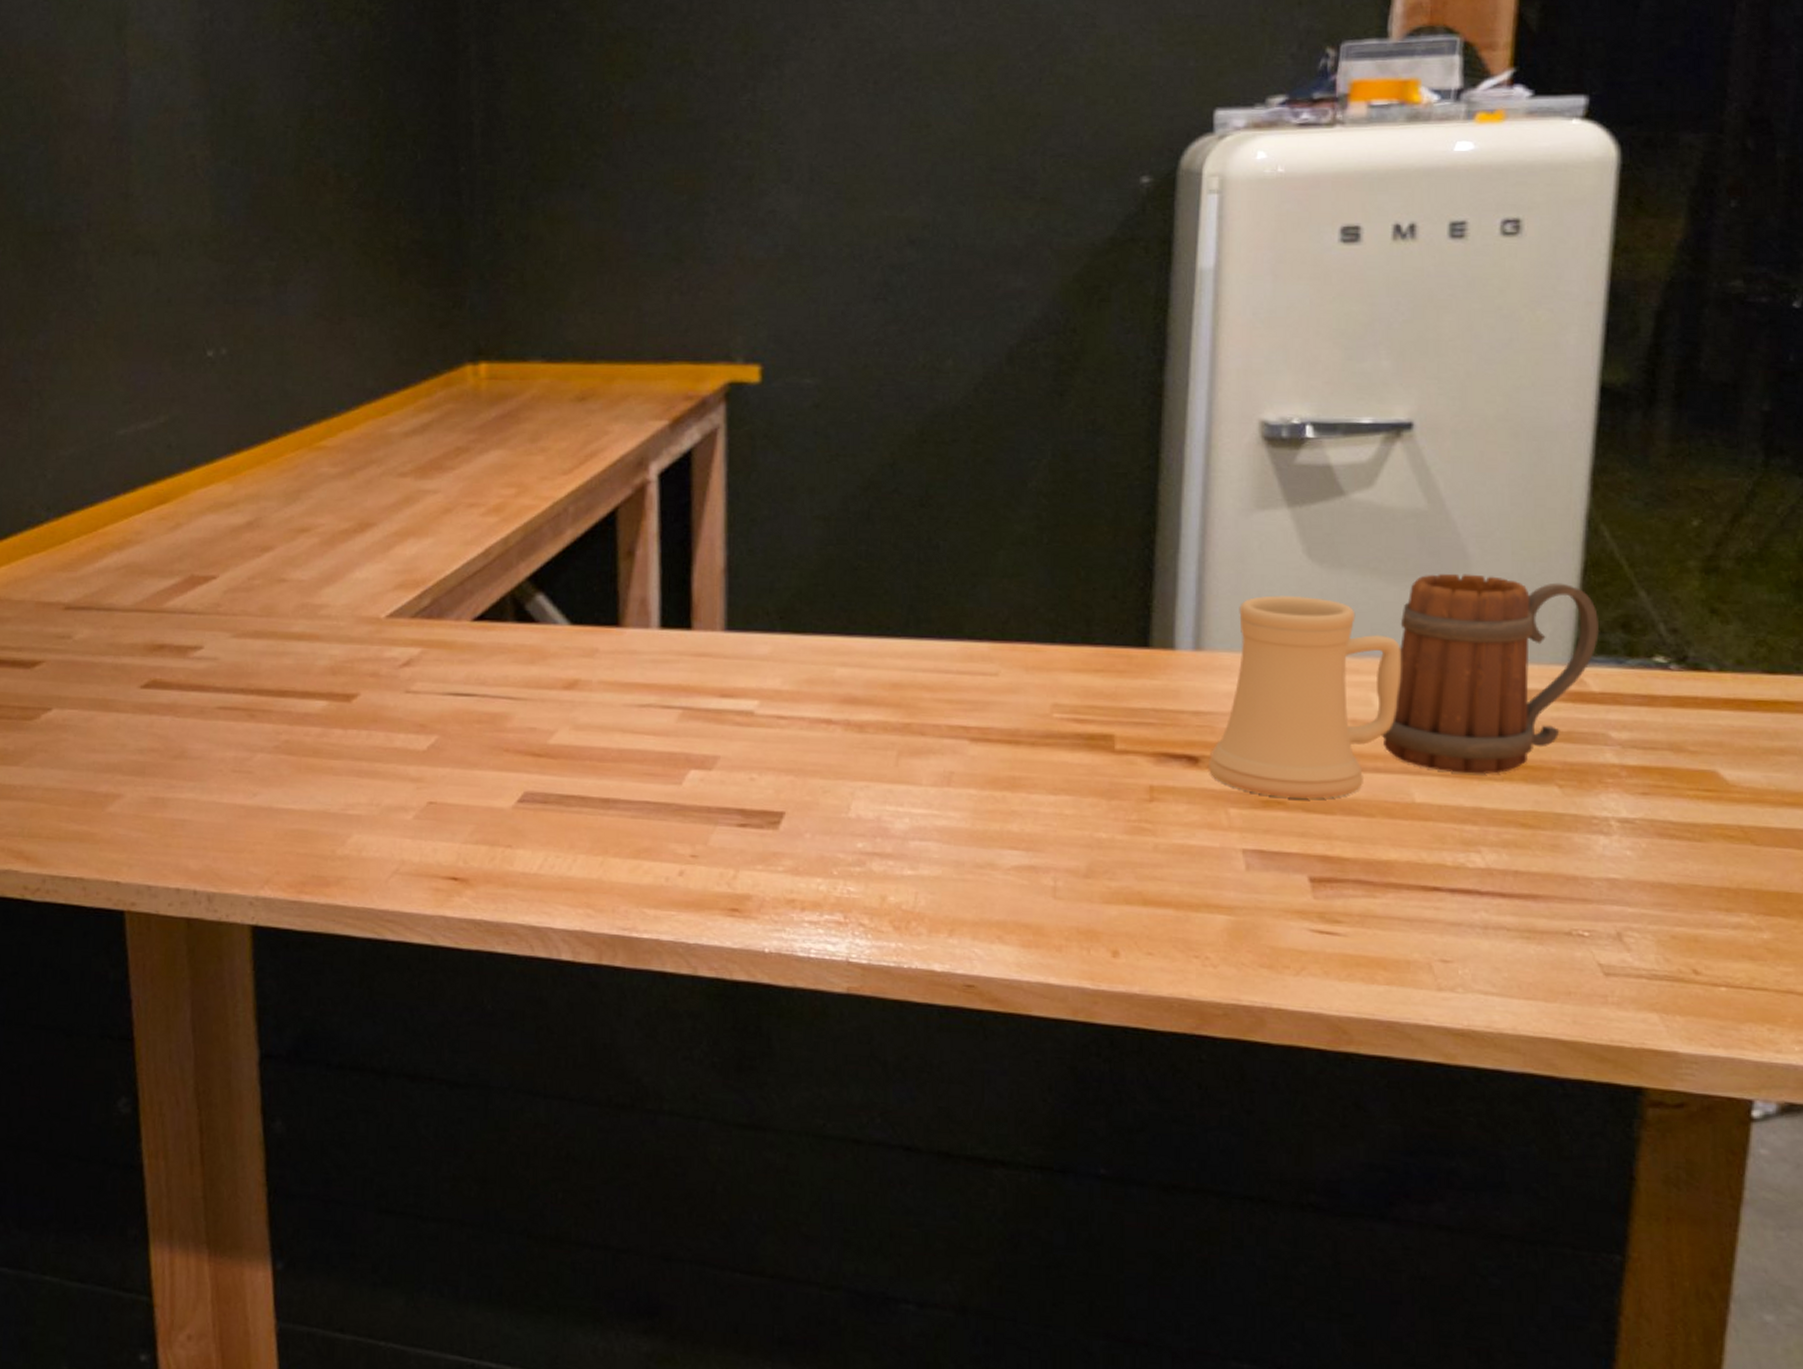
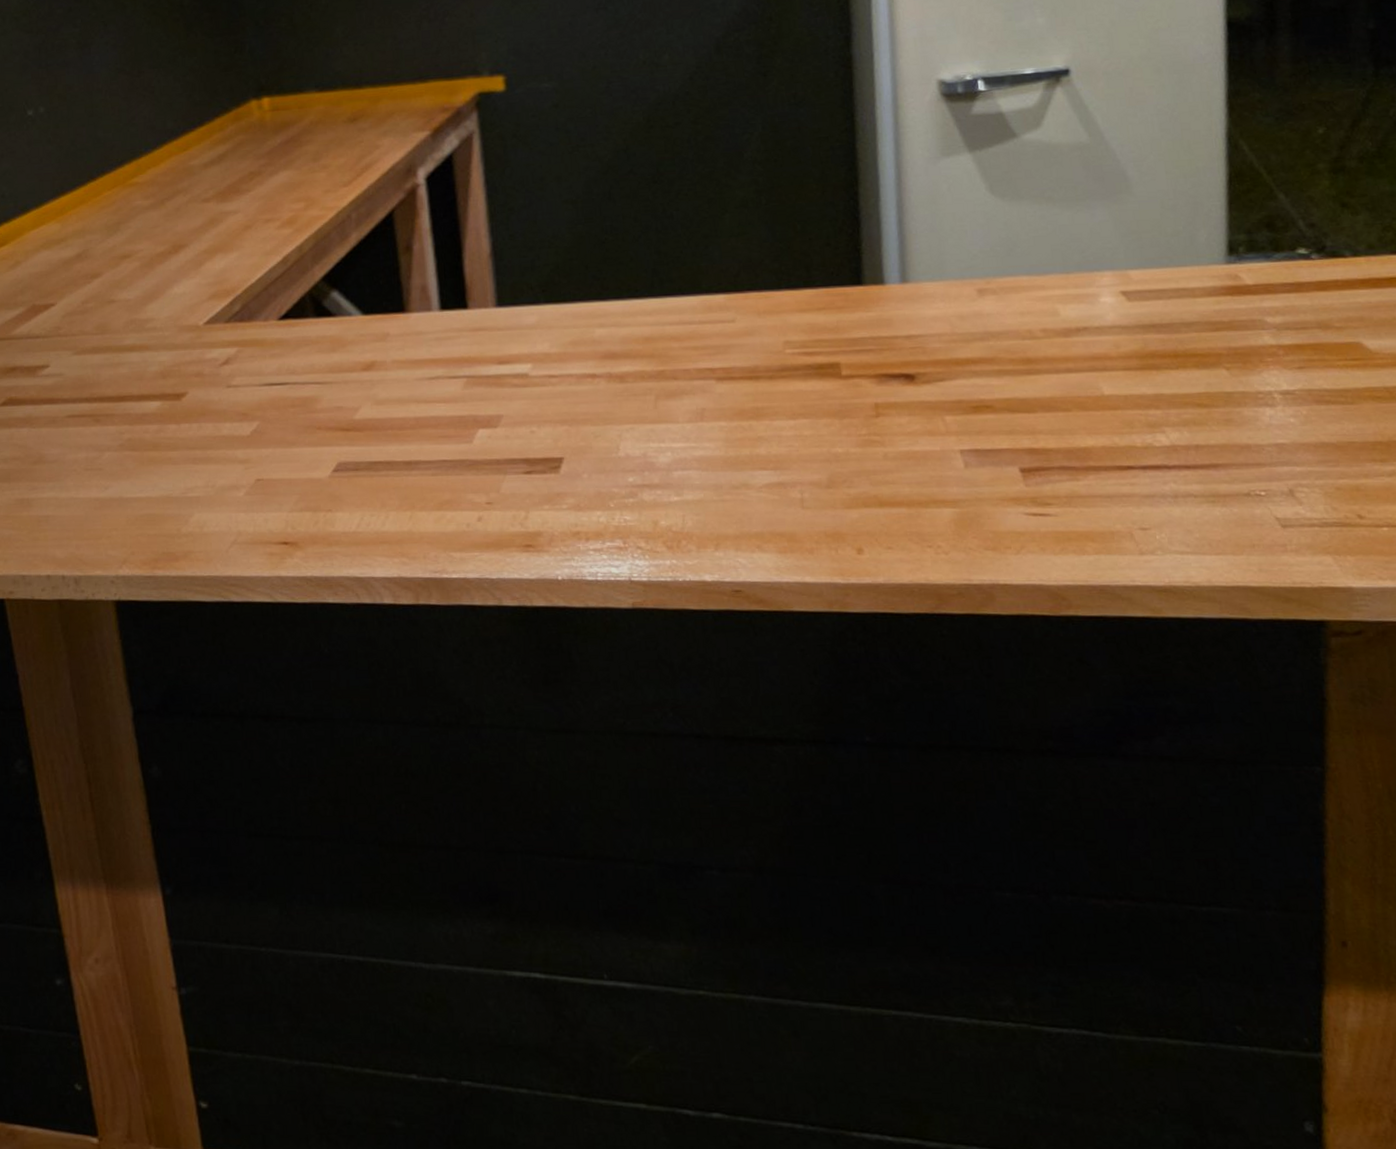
beer mug: present [1207,595,1402,800] -> none [922,227,1082,402]
beer mug: present [1382,573,1600,775] -> none [1070,194,1248,366]

